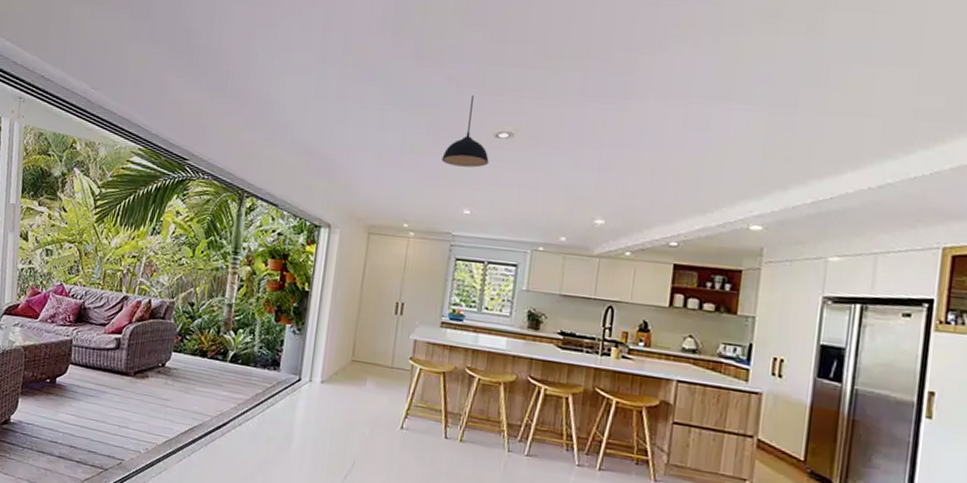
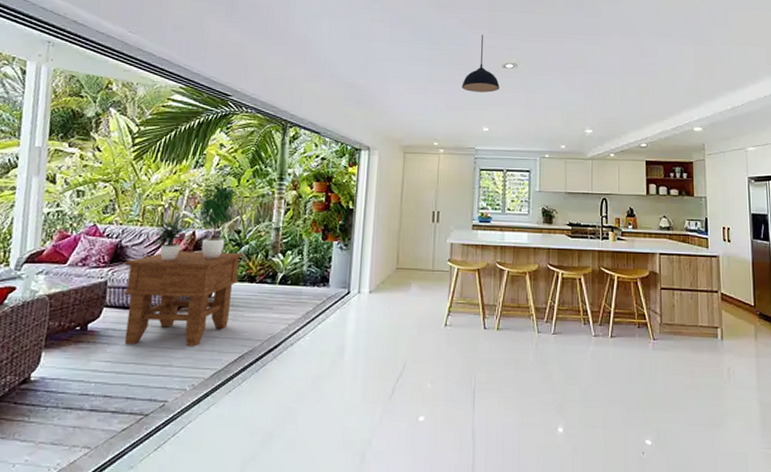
side table: none [86,317,196,413] -> present [123,251,243,347]
potted plant: none [111,249,192,330] -> present [152,179,237,262]

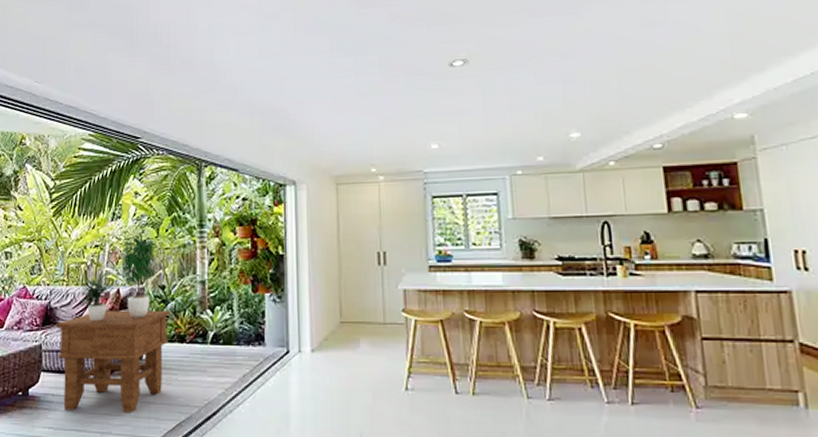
pendant light: present [461,34,500,93] -> none [399,28,448,102]

